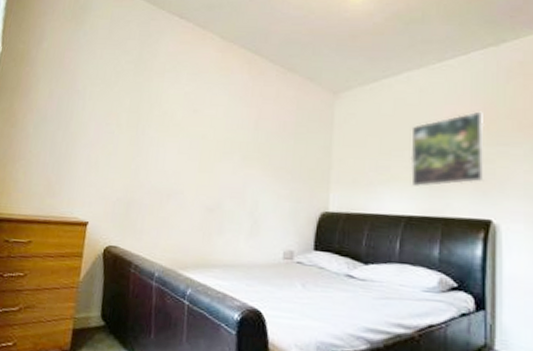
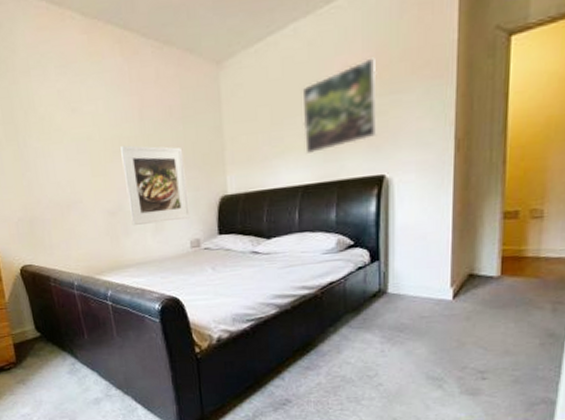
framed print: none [227,149,290,228] -> present [120,145,190,225]

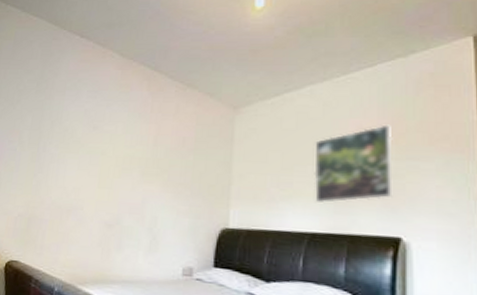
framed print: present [120,145,190,225] -> none [126,165,190,245]

